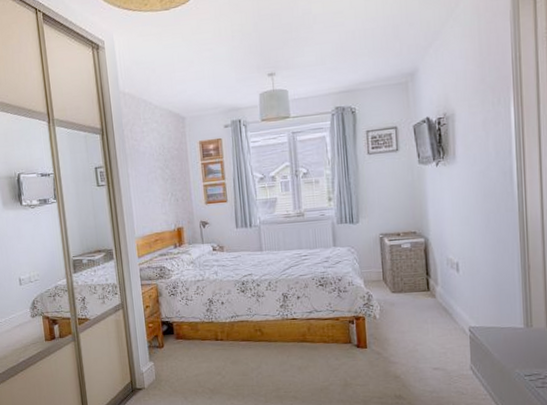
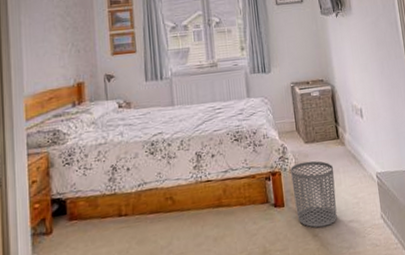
waste bin: none [375,309,422,371] -> present [290,160,337,228]

